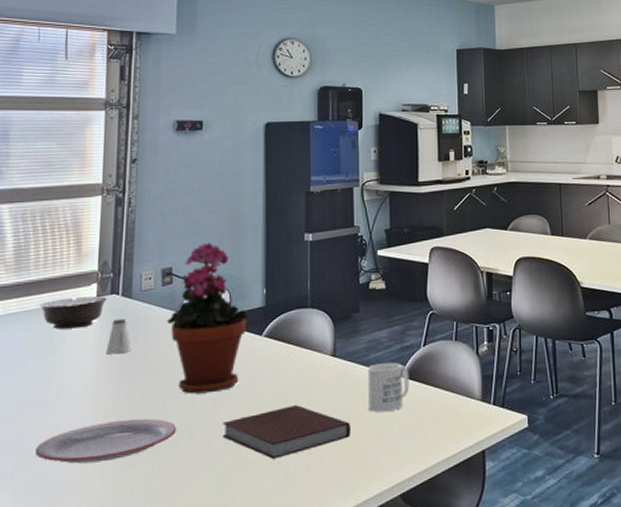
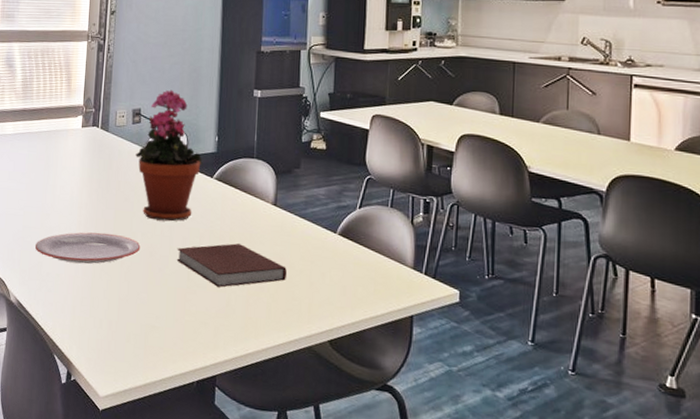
bowl: present [40,296,107,329] -> none [40,125,90,152]
saltshaker: present [106,319,132,355] -> none [88,148,108,178]
mug: present [367,362,410,412] -> none [303,217,344,264]

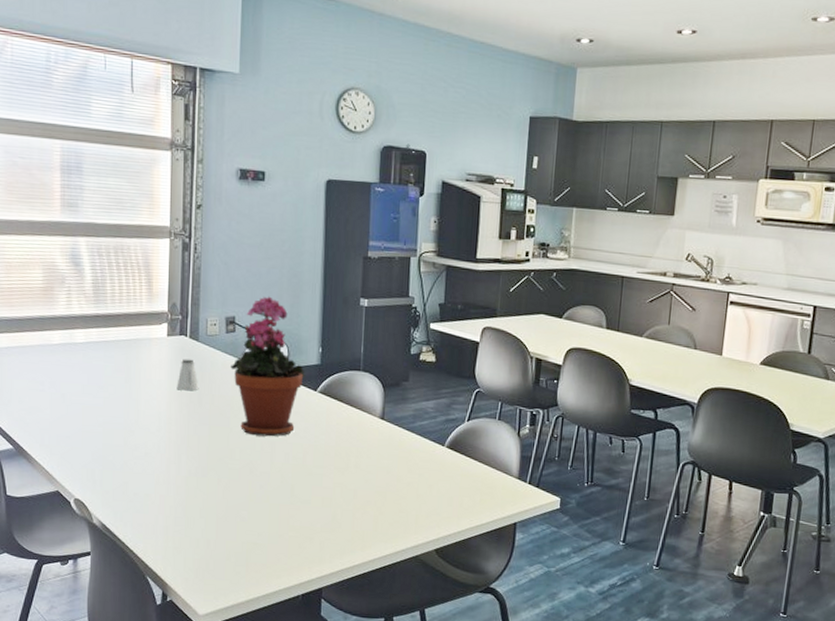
plate: present [34,232,141,265] -> none [118,449,239,483]
saltshaker: none [88,148,108,178] -> present [176,359,199,391]
notebook: present [177,243,287,288] -> none [279,458,394,502]

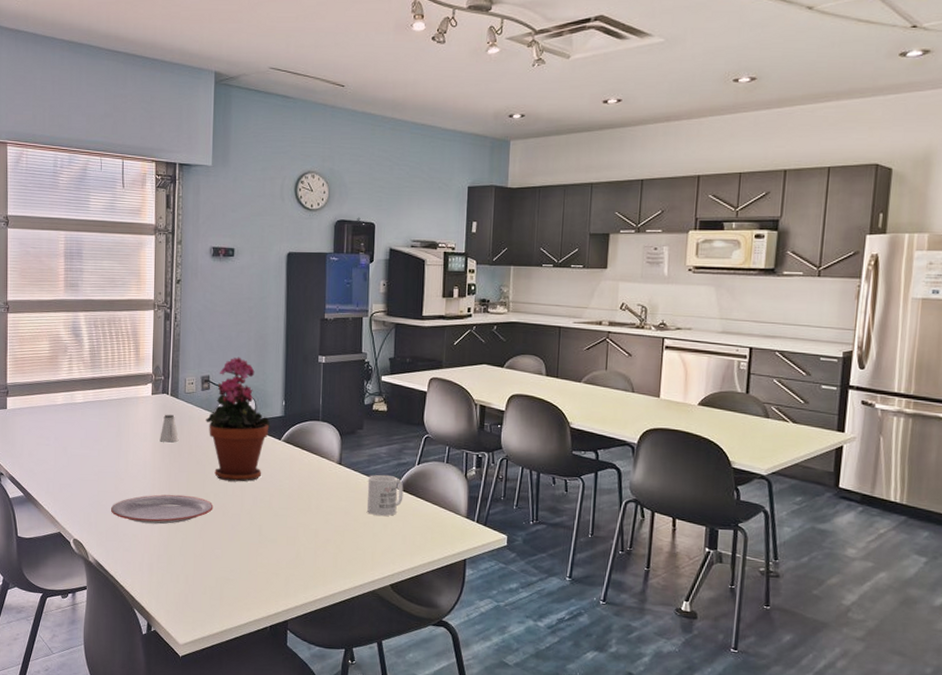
plate: none [118,449,239,483] -> present [110,494,214,525]
mug: none [410,431,452,476] -> present [366,474,404,516]

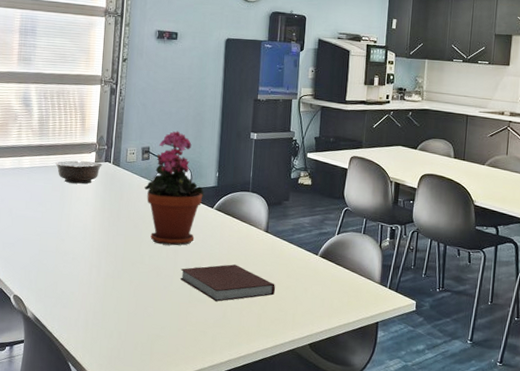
bowl: none [110,393,160,419] -> present [55,160,102,184]
plate: present [110,494,214,525] -> none [50,255,148,284]
saltshaker: present [160,414,179,443] -> none [100,181,119,207]
notebook: none [248,500,351,541] -> present [180,264,275,302]
mug: present [366,474,404,516] -> none [289,242,324,281]

